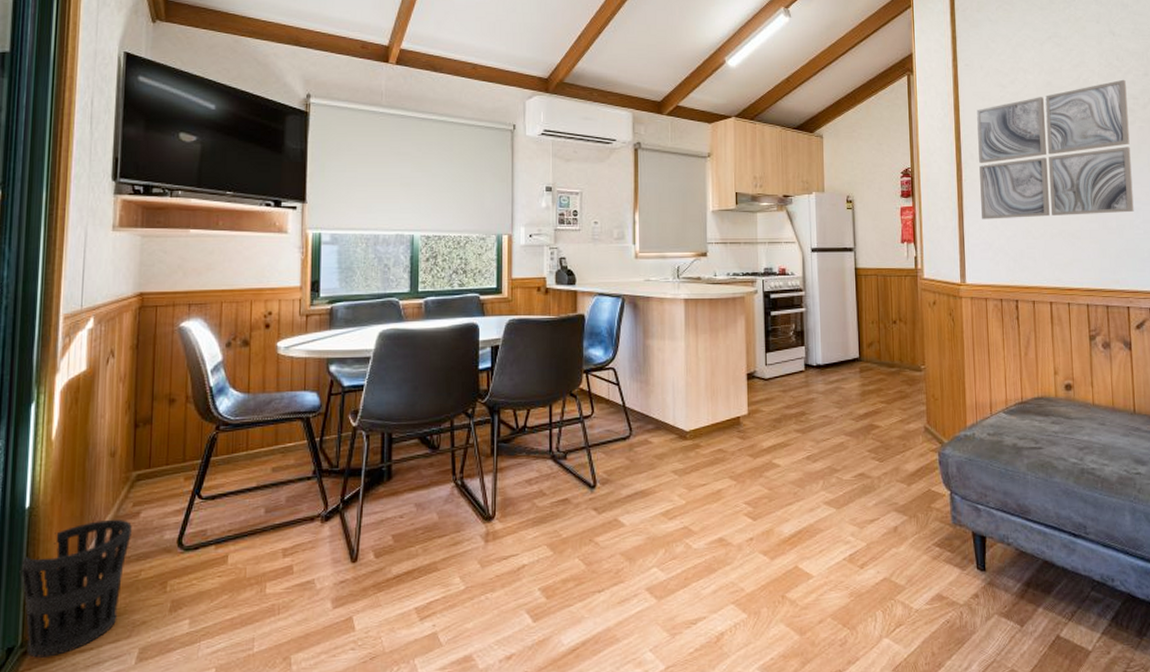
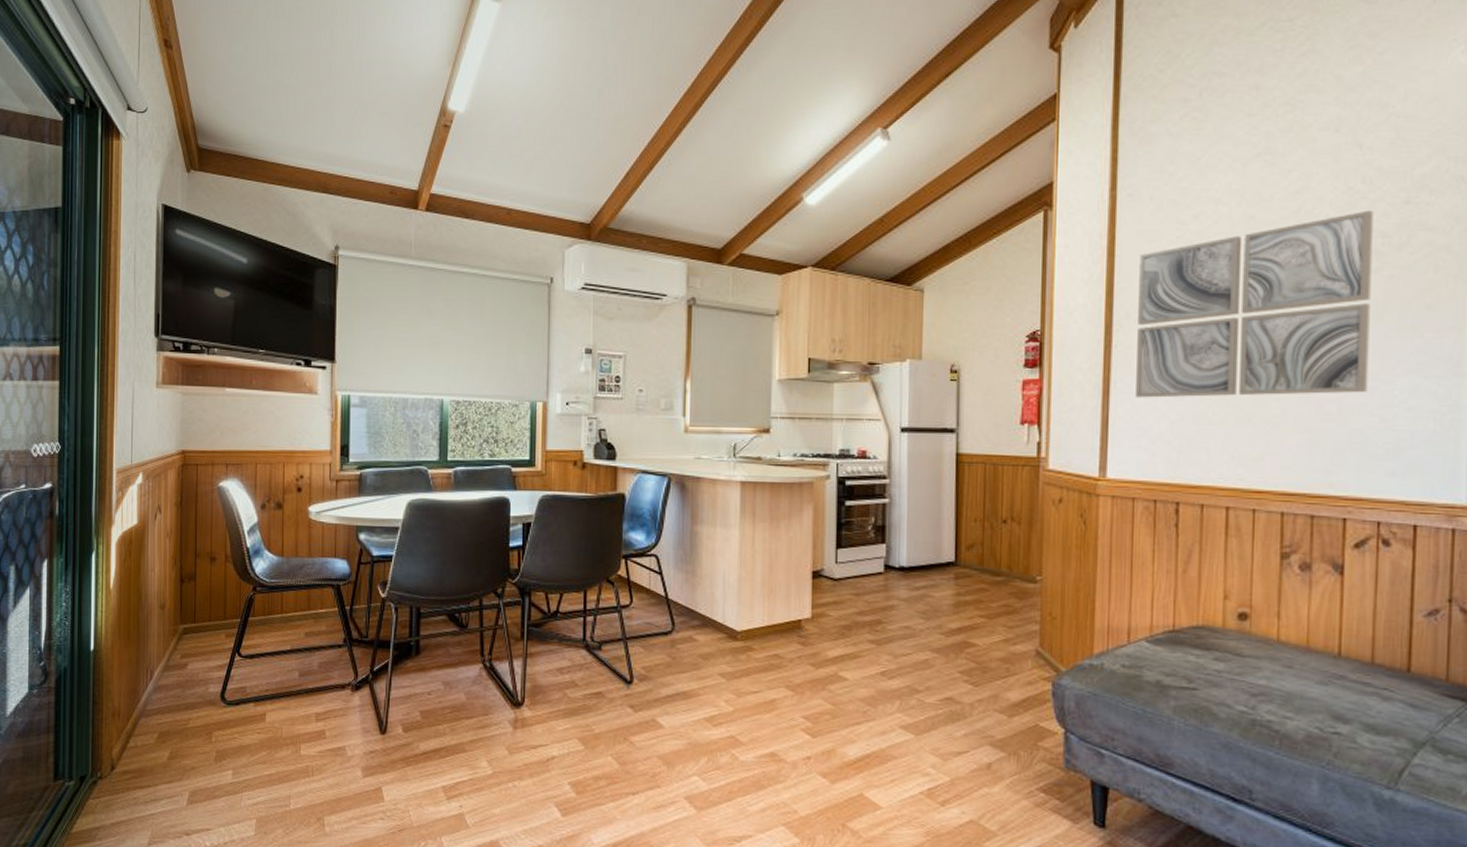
wastebasket: present [19,519,132,658] -> none [88,668,181,789]

